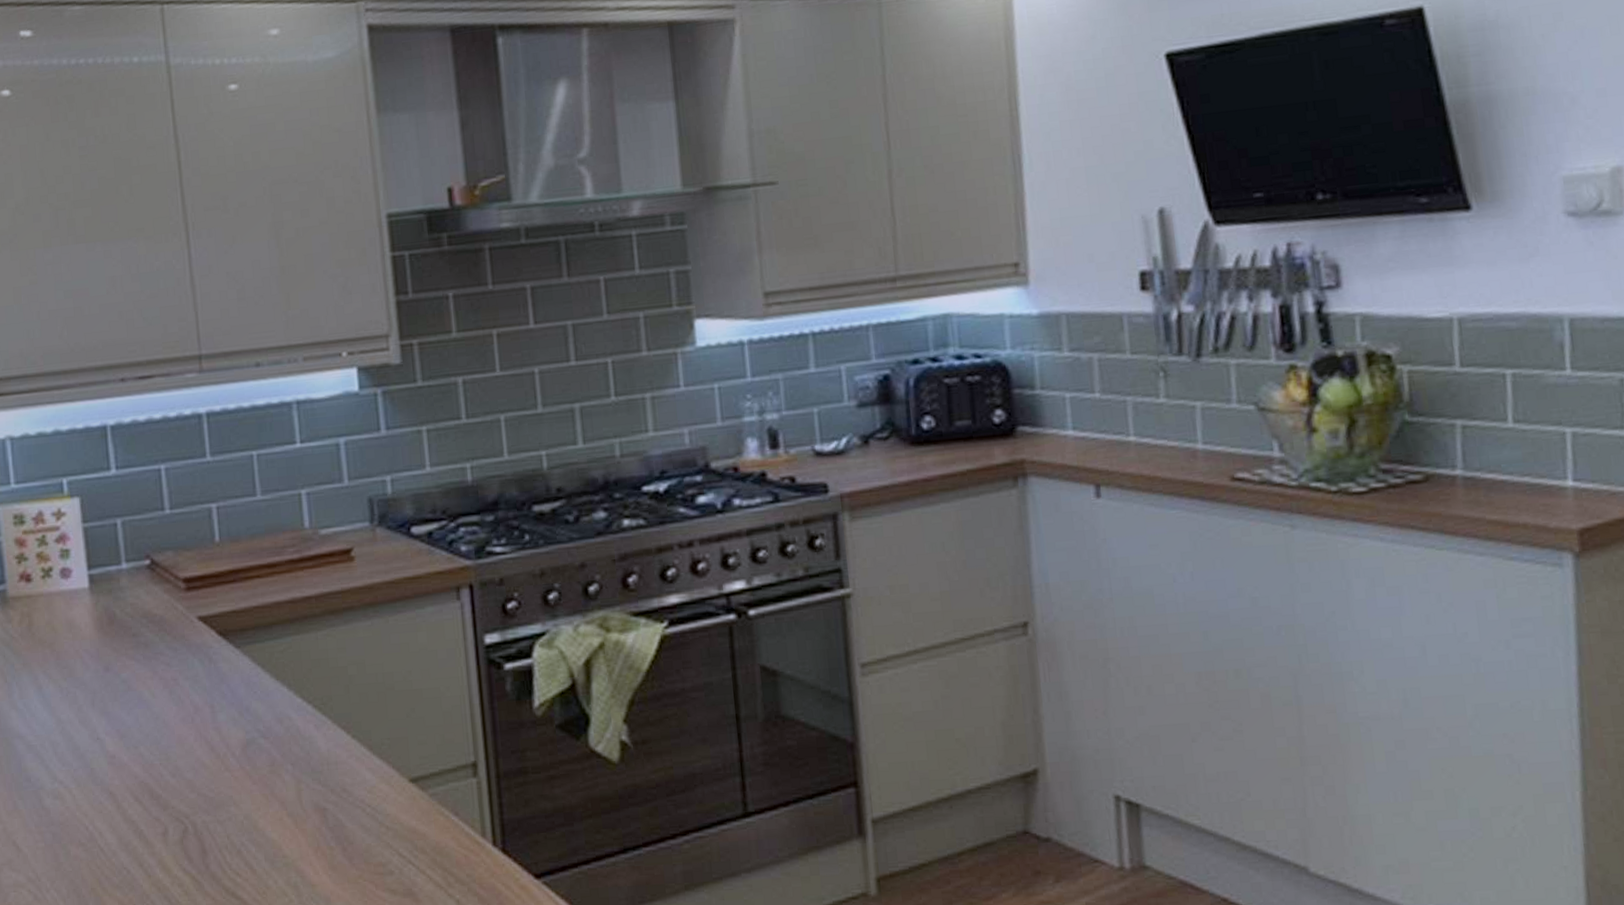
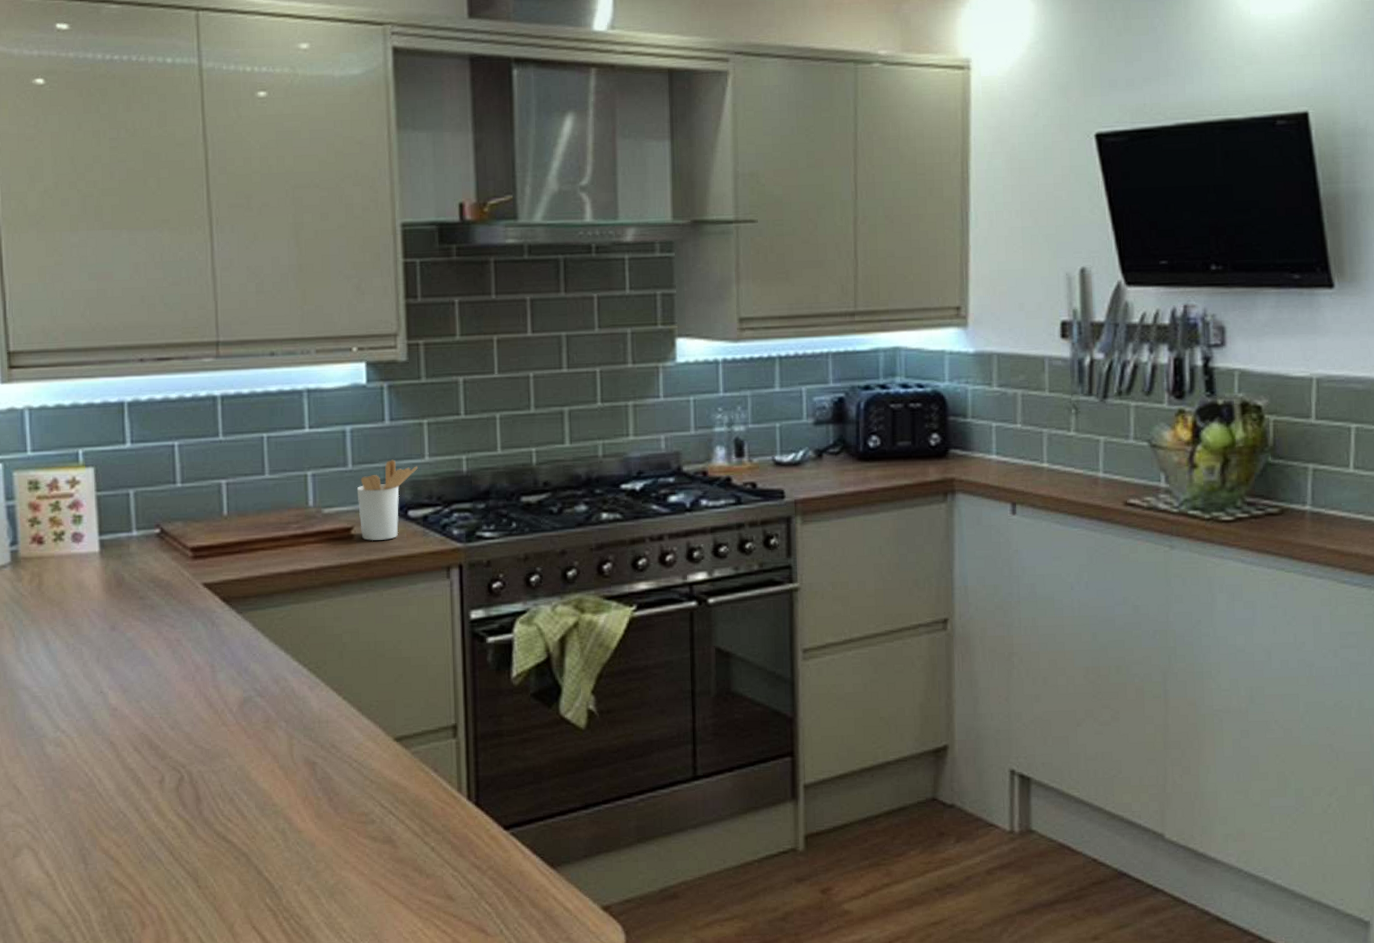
utensil holder: none [354,472,419,562] -> present [356,459,418,541]

